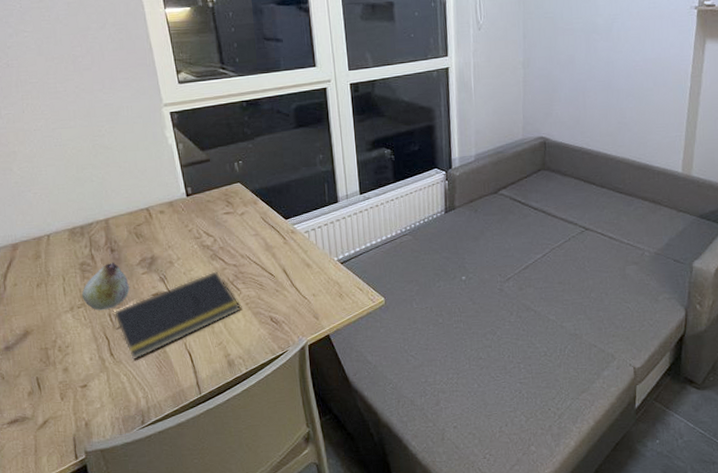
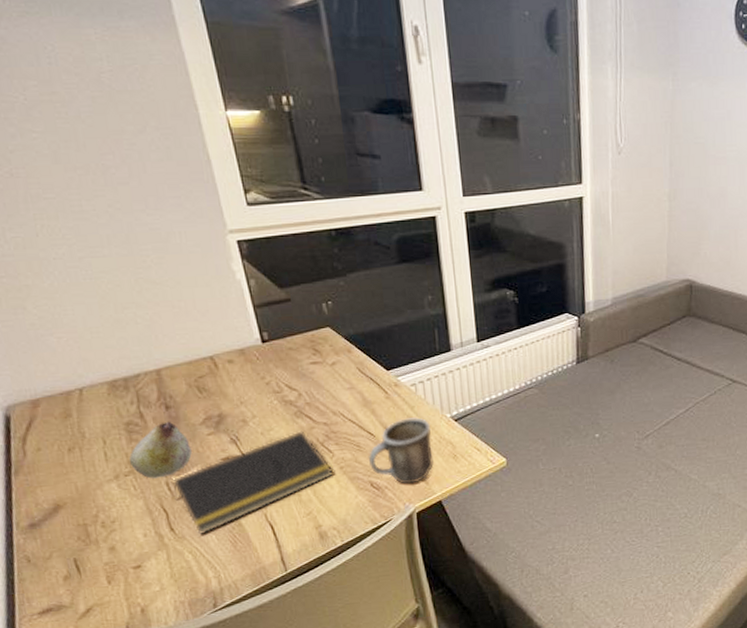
mug: none [269,260,323,319] -> present [369,417,434,484]

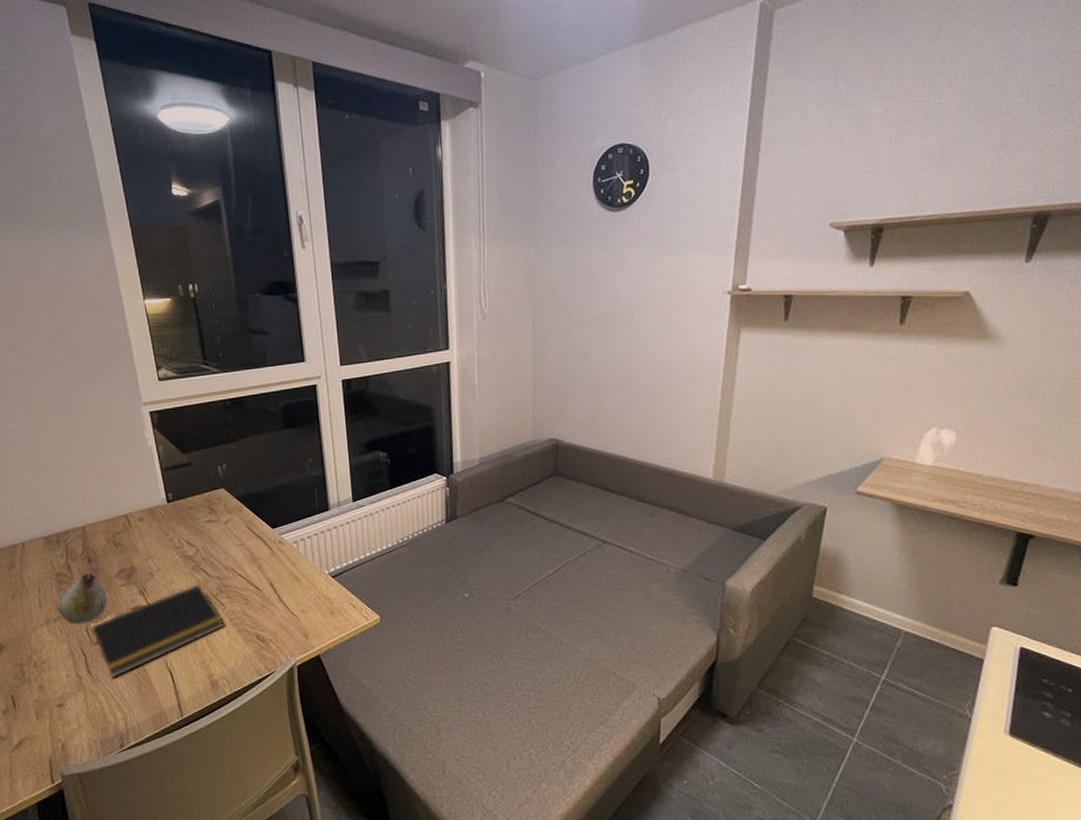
mug: present [369,417,434,484] -> none [255,573,313,638]

